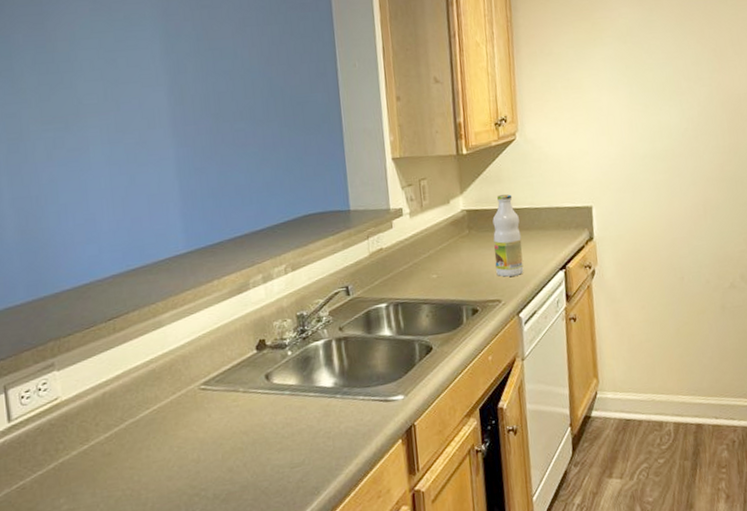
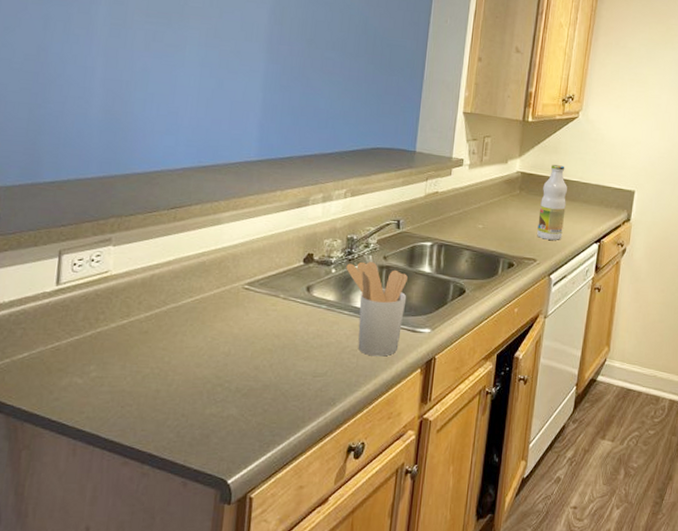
utensil holder: none [301,336,374,435] -> present [346,261,408,357]

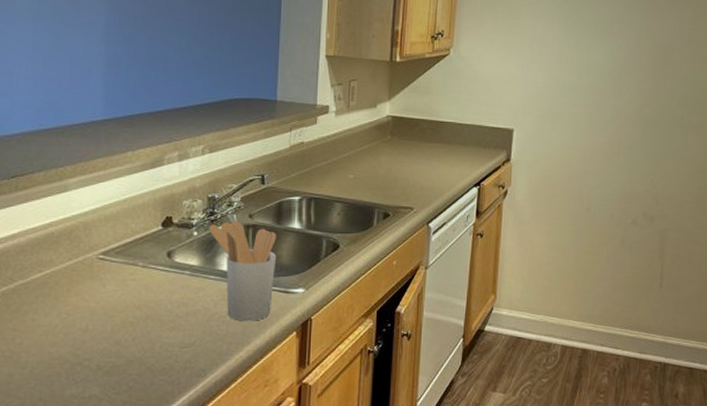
bottle: present [537,165,567,240] -> none [412,106,442,186]

